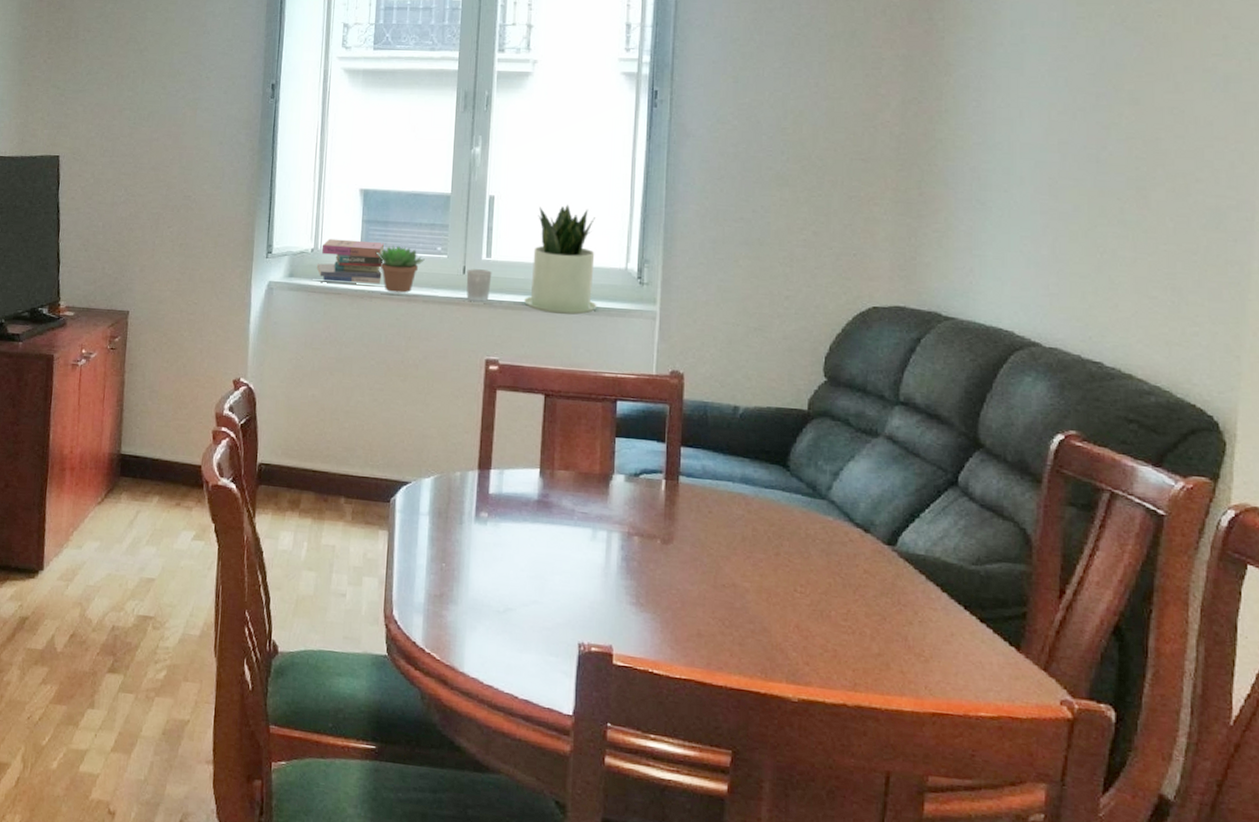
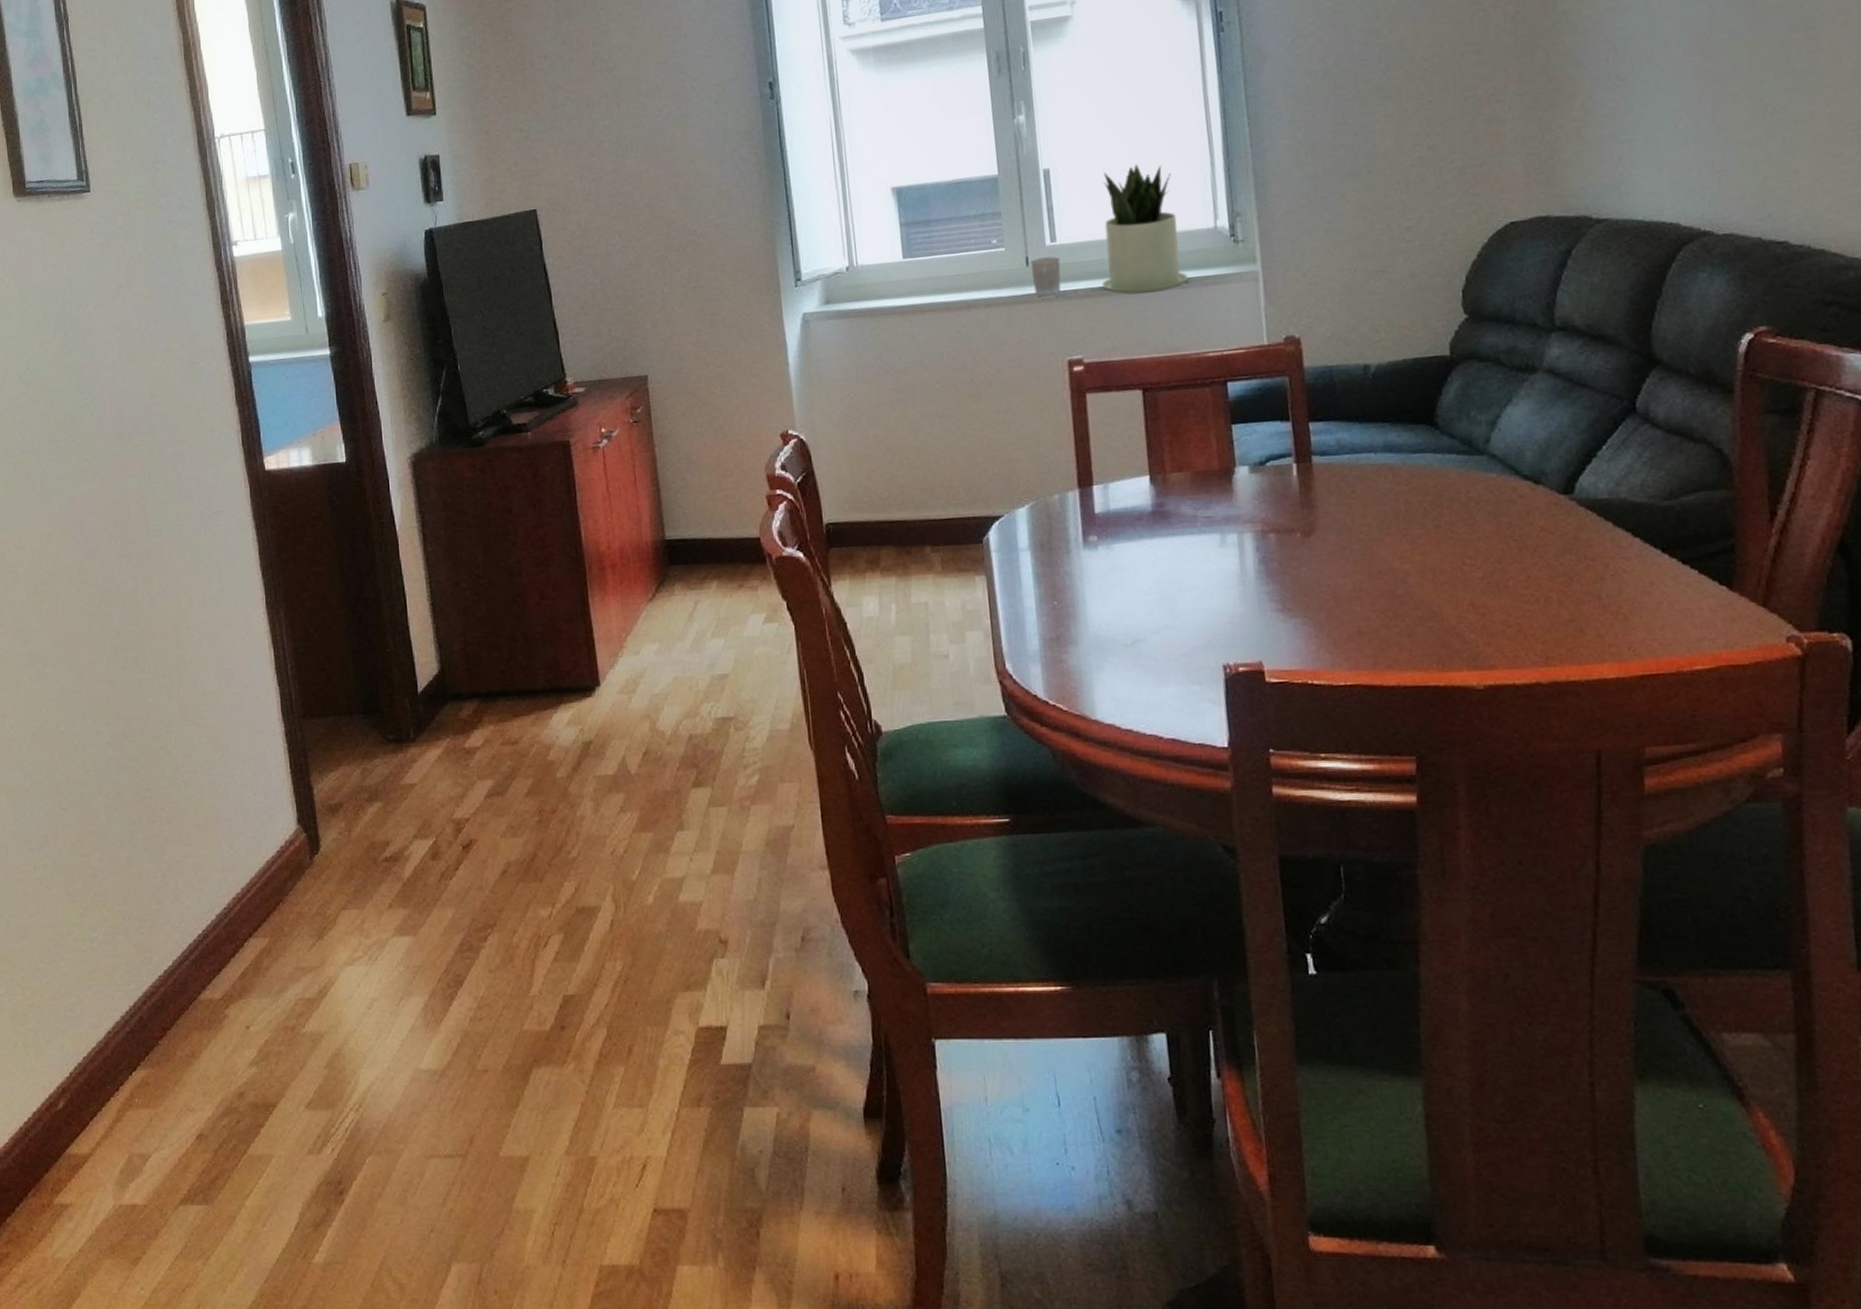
books: present [316,238,386,285] -> none [855,245,933,302]
succulent plant: present [375,245,425,294] -> none [921,246,980,303]

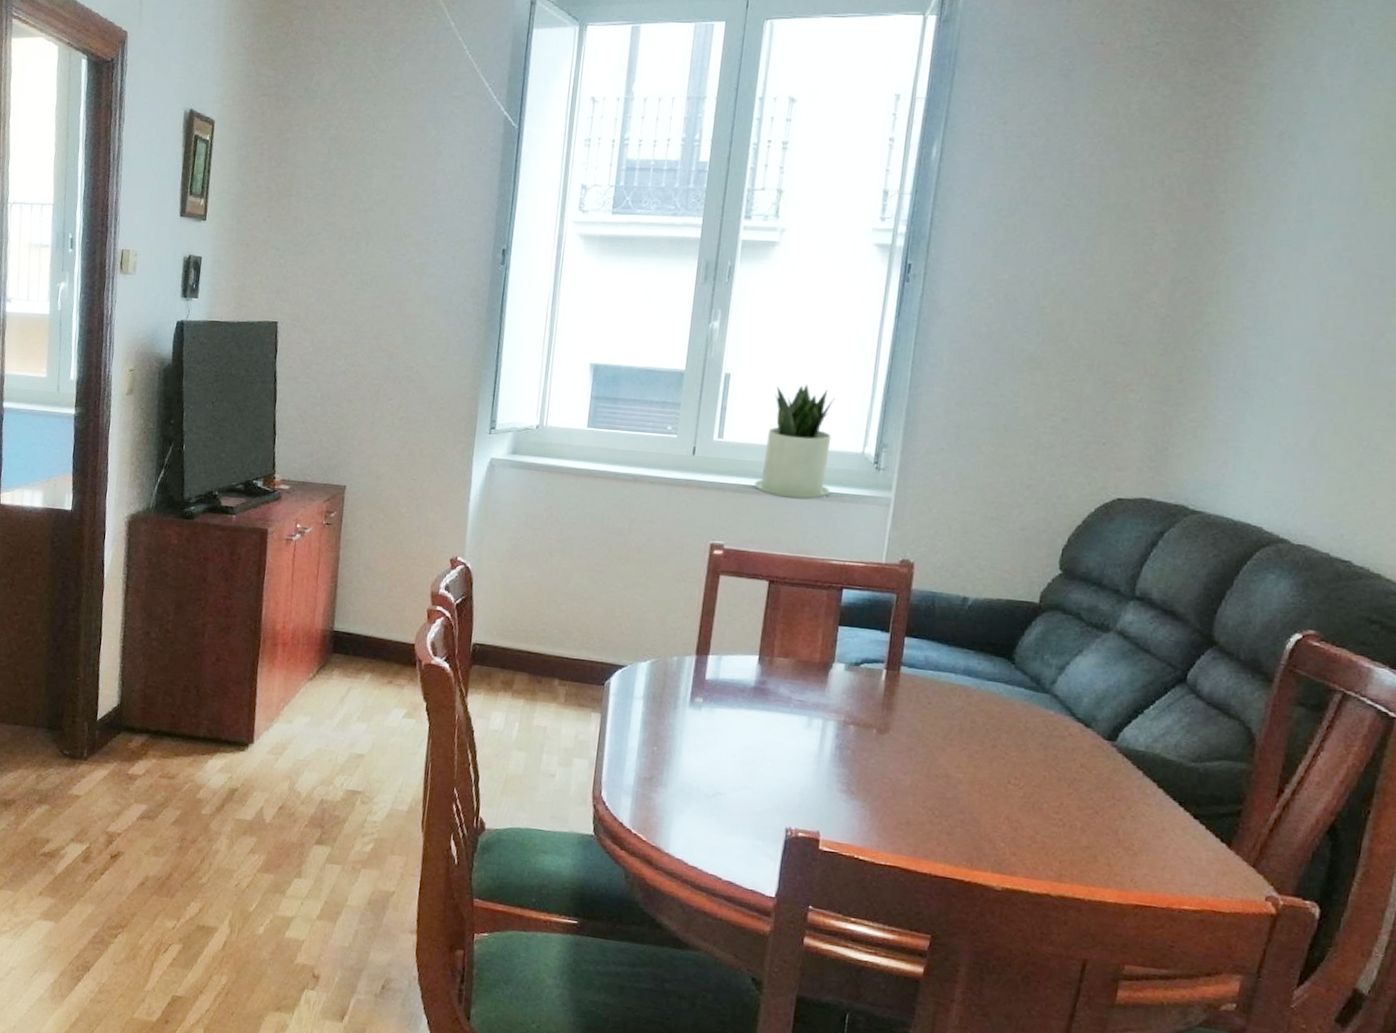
candle holder: present [1030,256,1061,297] -> none [694,449,723,485]

